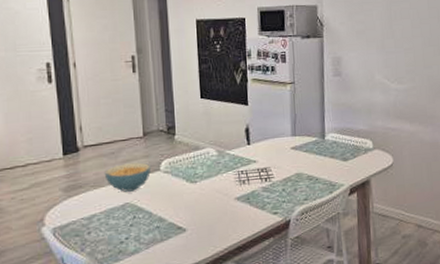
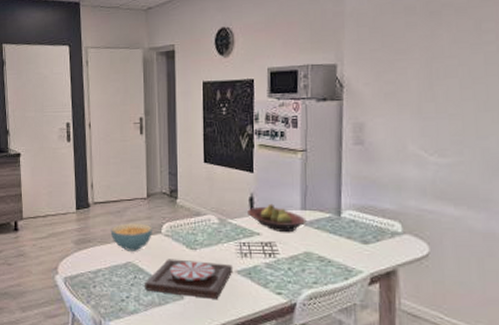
plate: none [145,192,232,229] -> present [145,259,232,299]
fruit bowl: none [244,132,297,159] -> present [247,203,307,233]

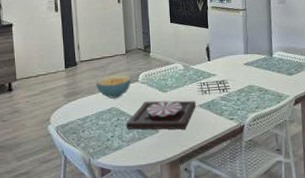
fruit bowl: present [247,203,307,233] -> none [205,51,249,73]

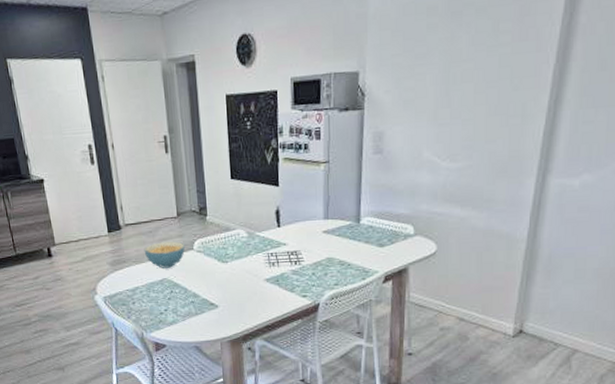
plate: present [126,100,196,130] -> none [181,272,262,306]

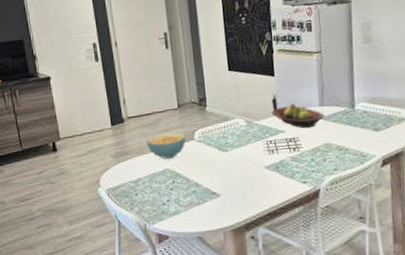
fruit bowl: none [274,215,329,242] -> present [272,103,325,129]

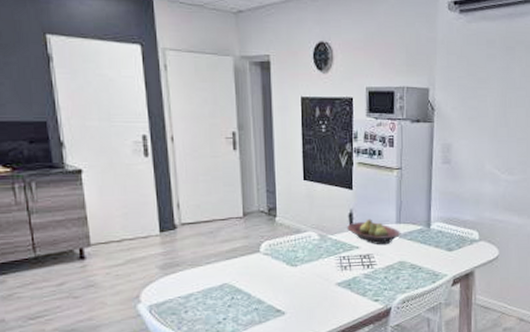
cereal bowl: present [146,132,186,159] -> none [202,243,250,272]

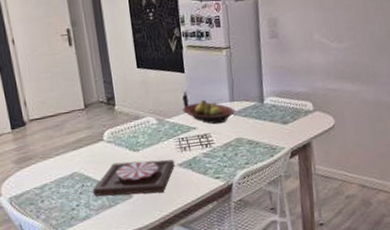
plate: none [243,276,333,312] -> present [93,159,175,196]

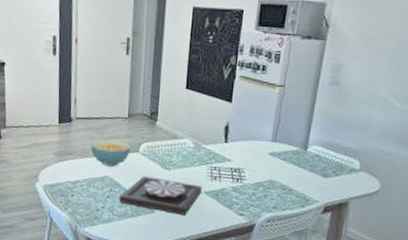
cereal bowl: none [51,133,95,162] -> present [90,140,131,167]
fruit bowl: present [183,99,236,125] -> none [221,133,275,162]

